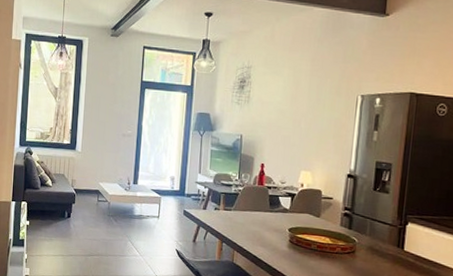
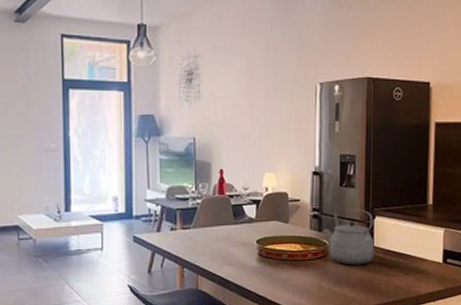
tea kettle: none [353,211,406,266] -> present [323,208,374,265]

